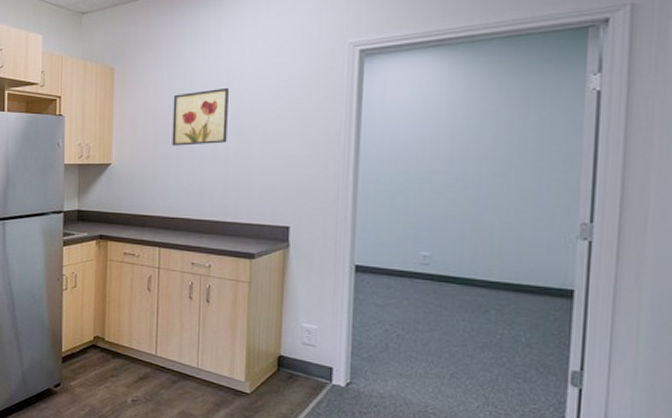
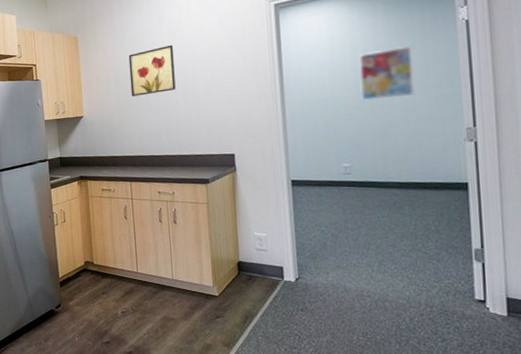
wall art: none [453,115,525,178] -> present [359,45,415,101]

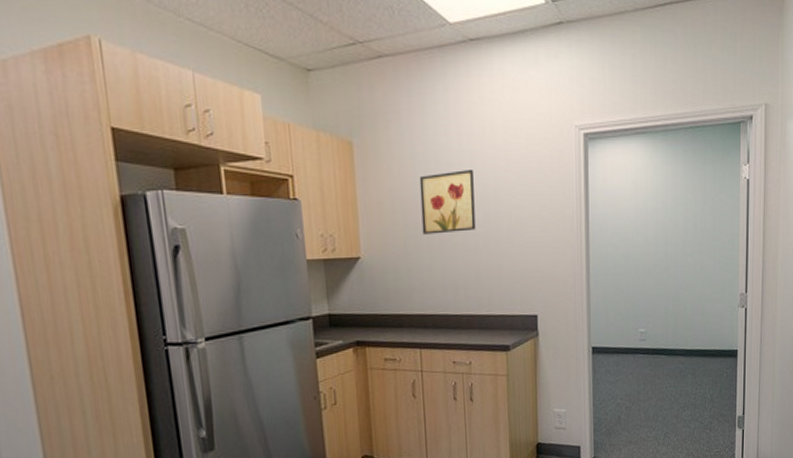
wall art: present [359,45,415,101] -> none [658,200,704,259]

